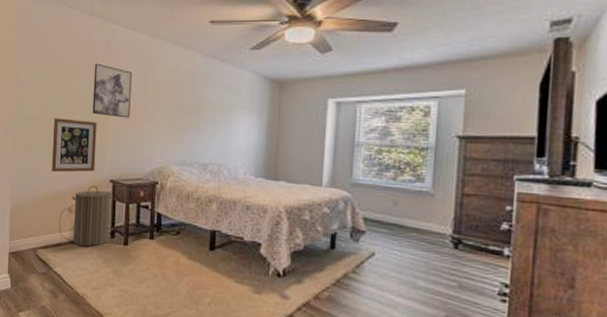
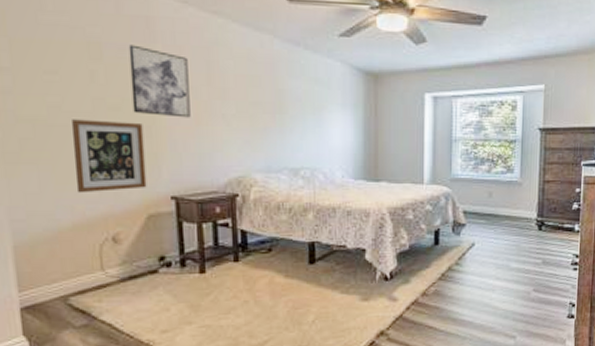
laundry hamper: present [72,186,114,247] -> none [116,206,179,284]

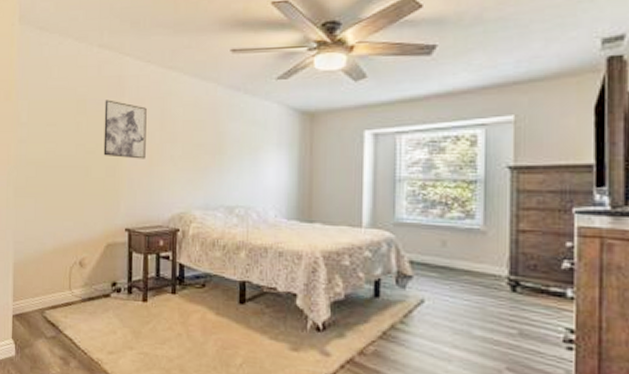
wall art: present [71,119,147,193] -> none [59,161,110,223]

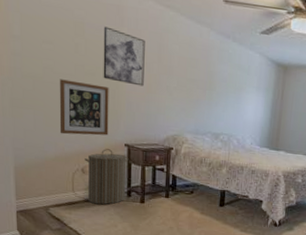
wall art: none [59,161,110,223] -> present [59,79,109,136]
laundry hamper: none [83,236,130,305] -> present [85,149,129,205]

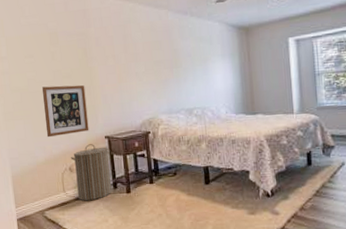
wall art: present [103,26,145,87] -> none [73,31,115,79]

